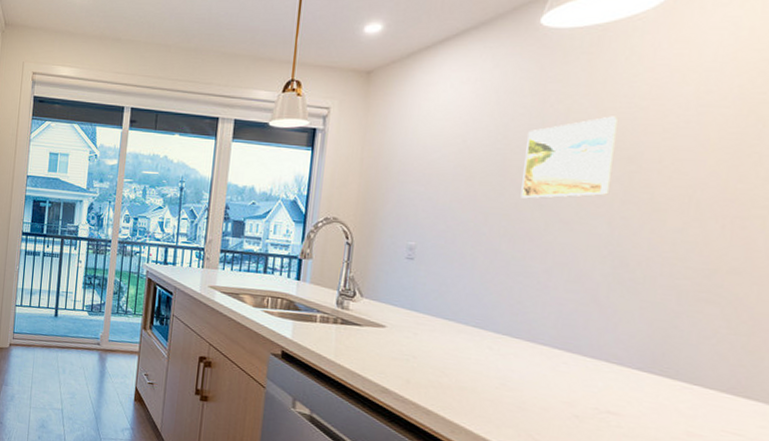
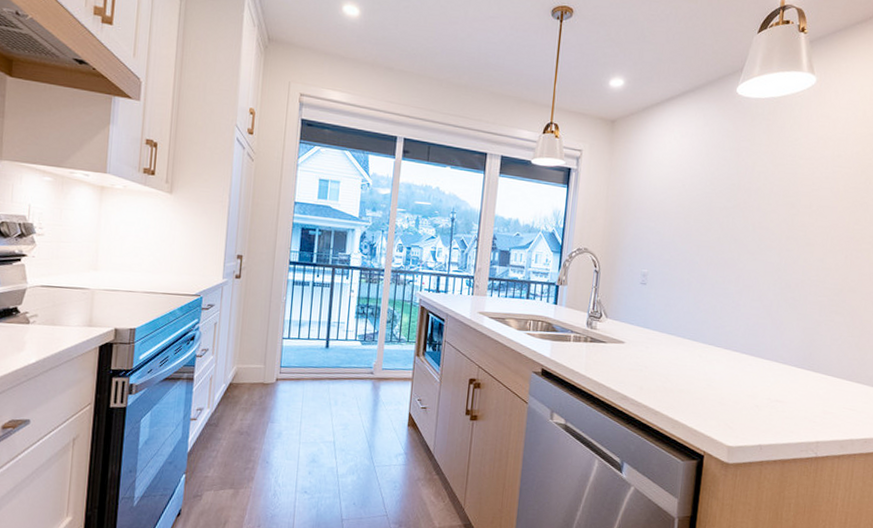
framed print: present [520,116,619,199] -> none [722,170,786,234]

